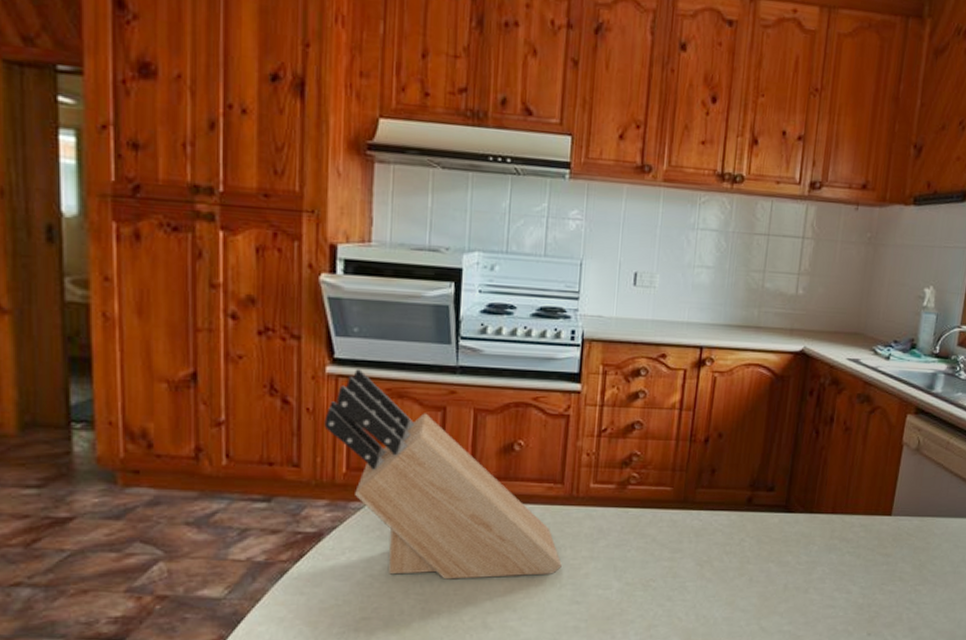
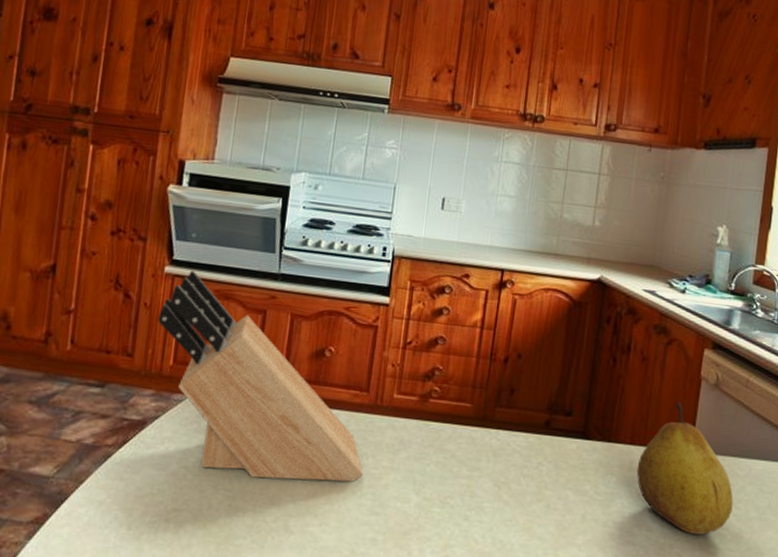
fruit: none [837,469,930,592] -> present [636,402,734,535]

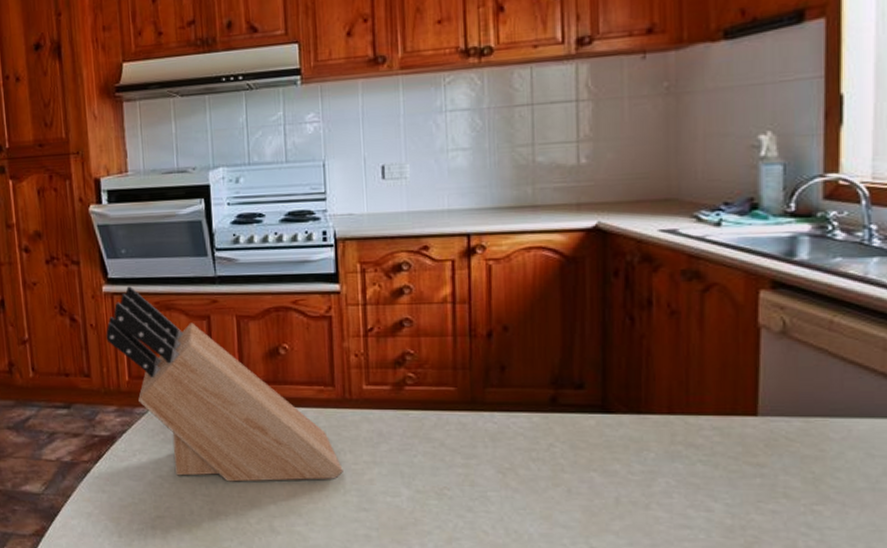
fruit: present [636,402,734,535] -> none [681,358,828,513]

